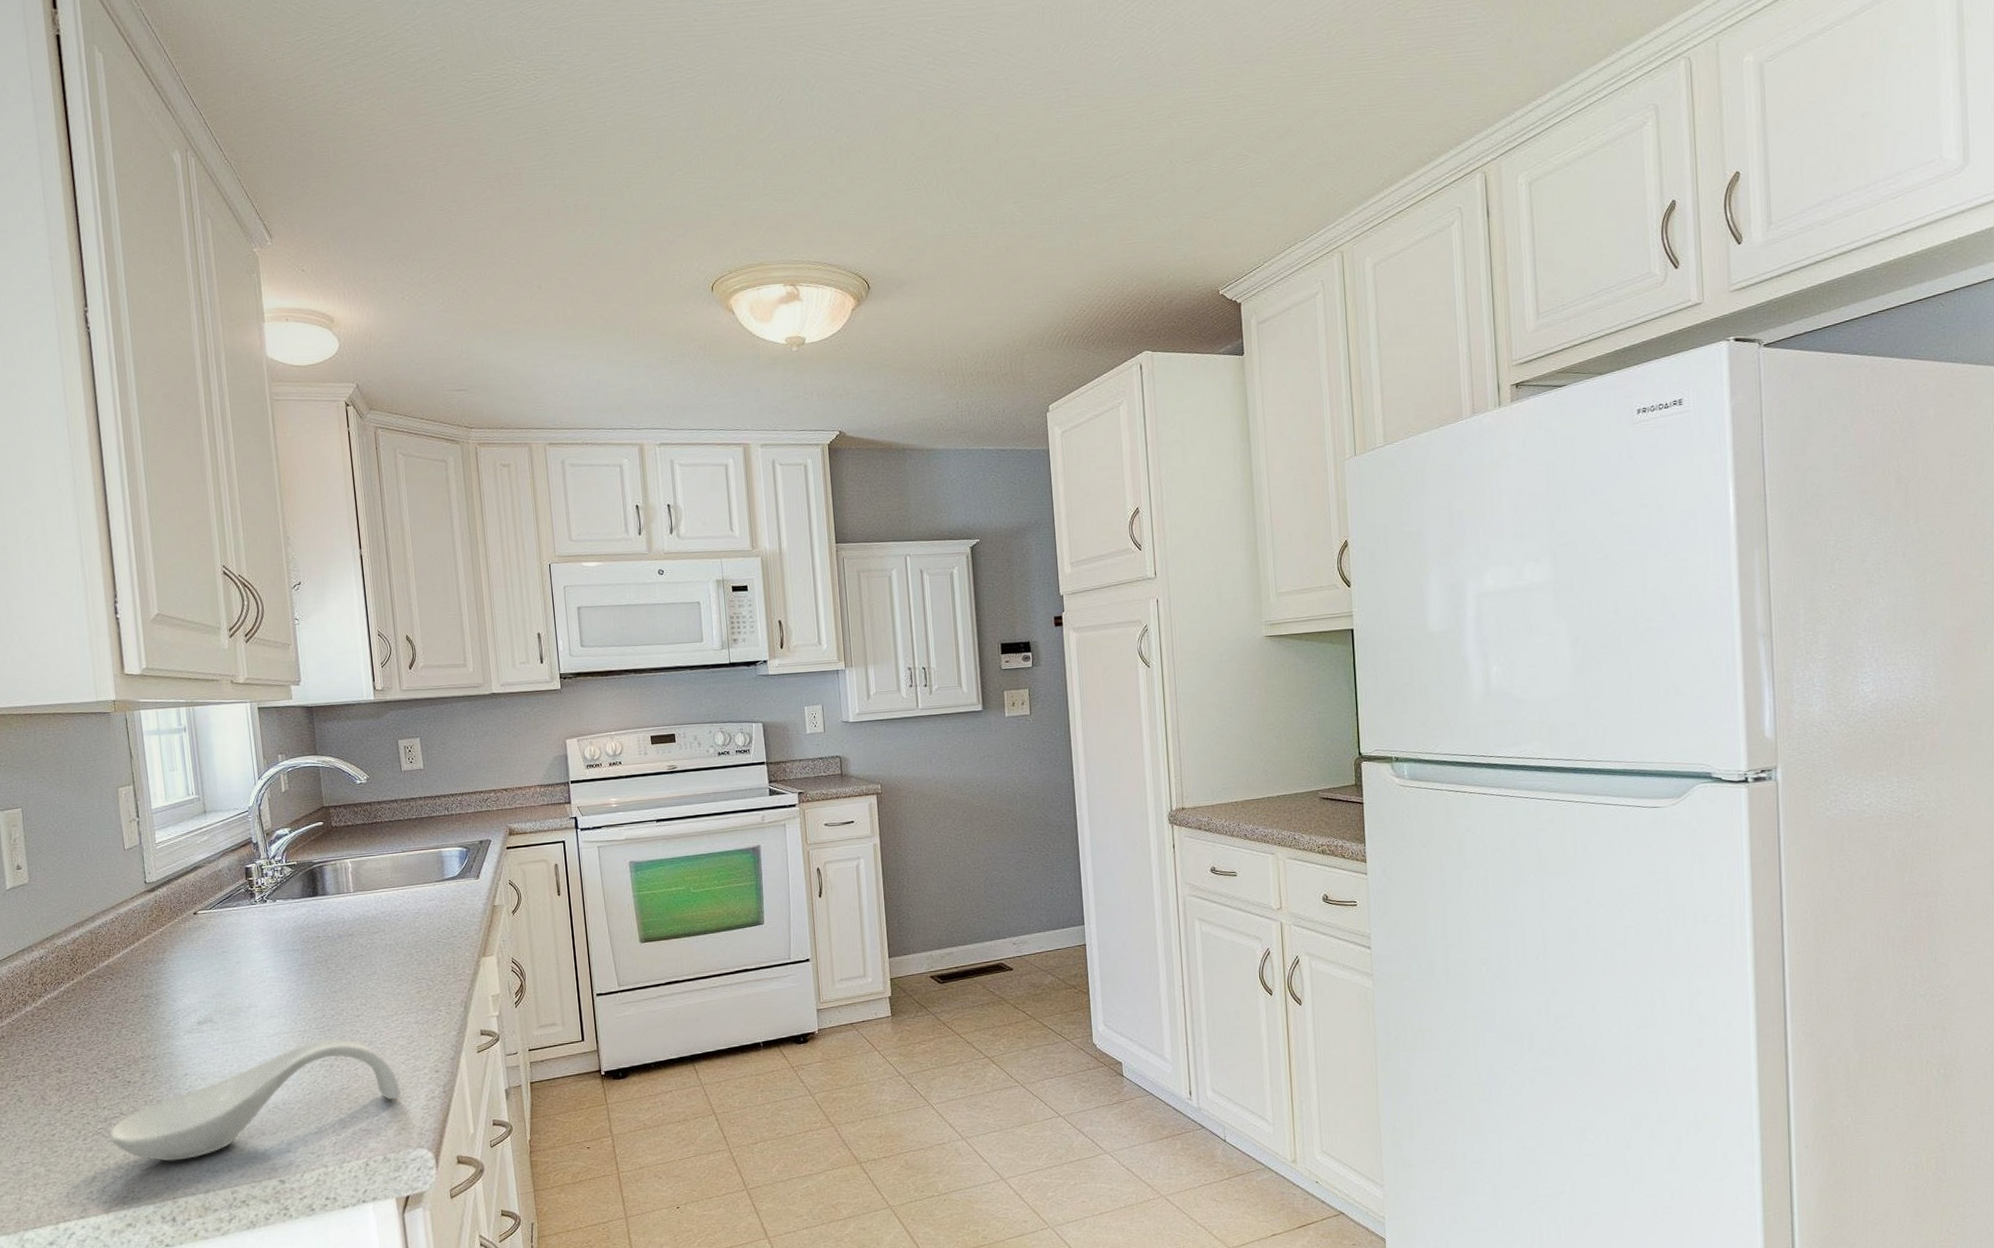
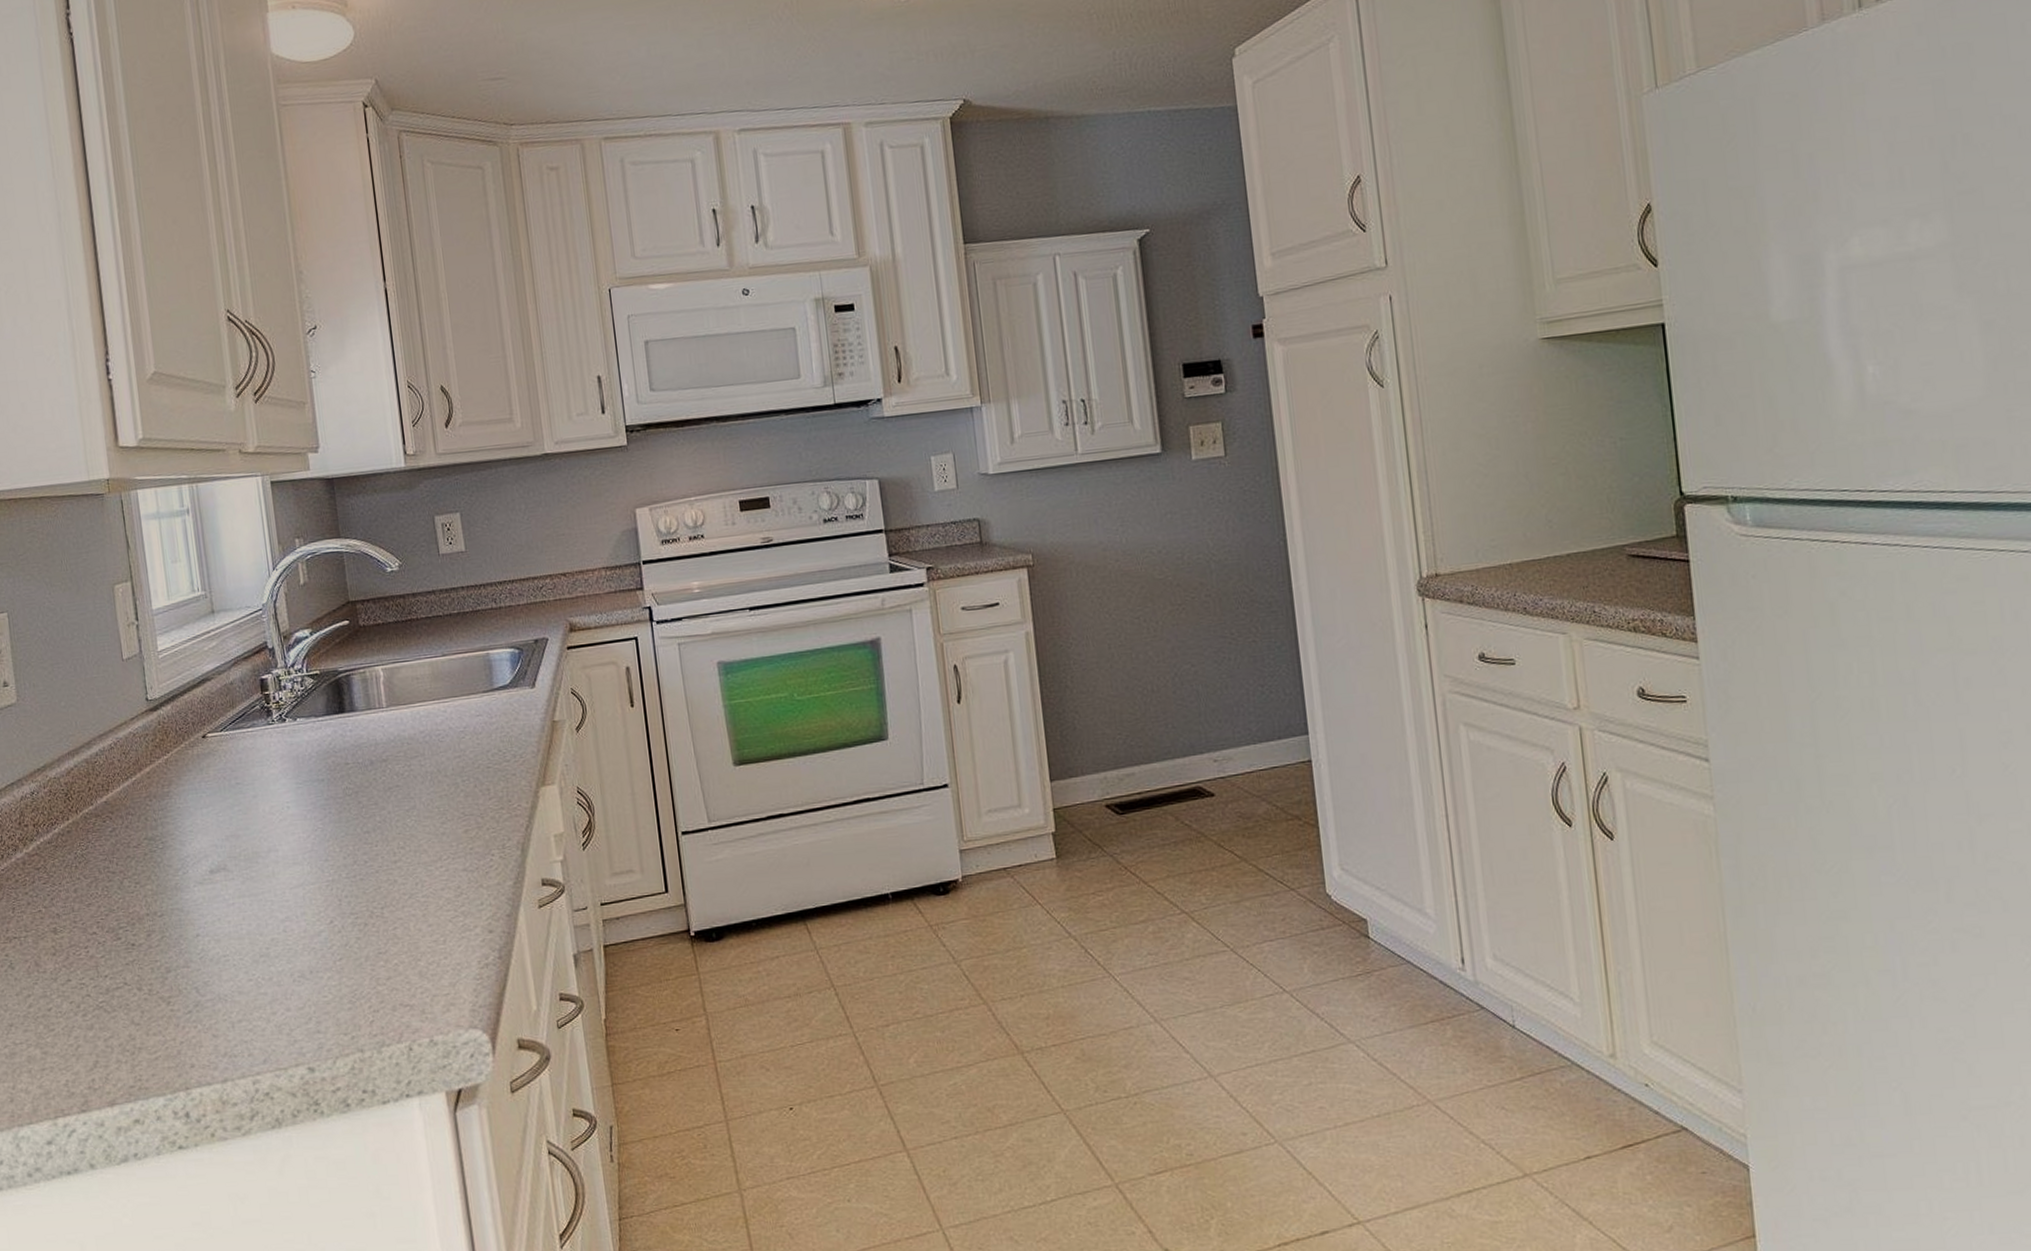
spoon rest: present [109,1039,401,1161] -> none [112,891,449,1043]

